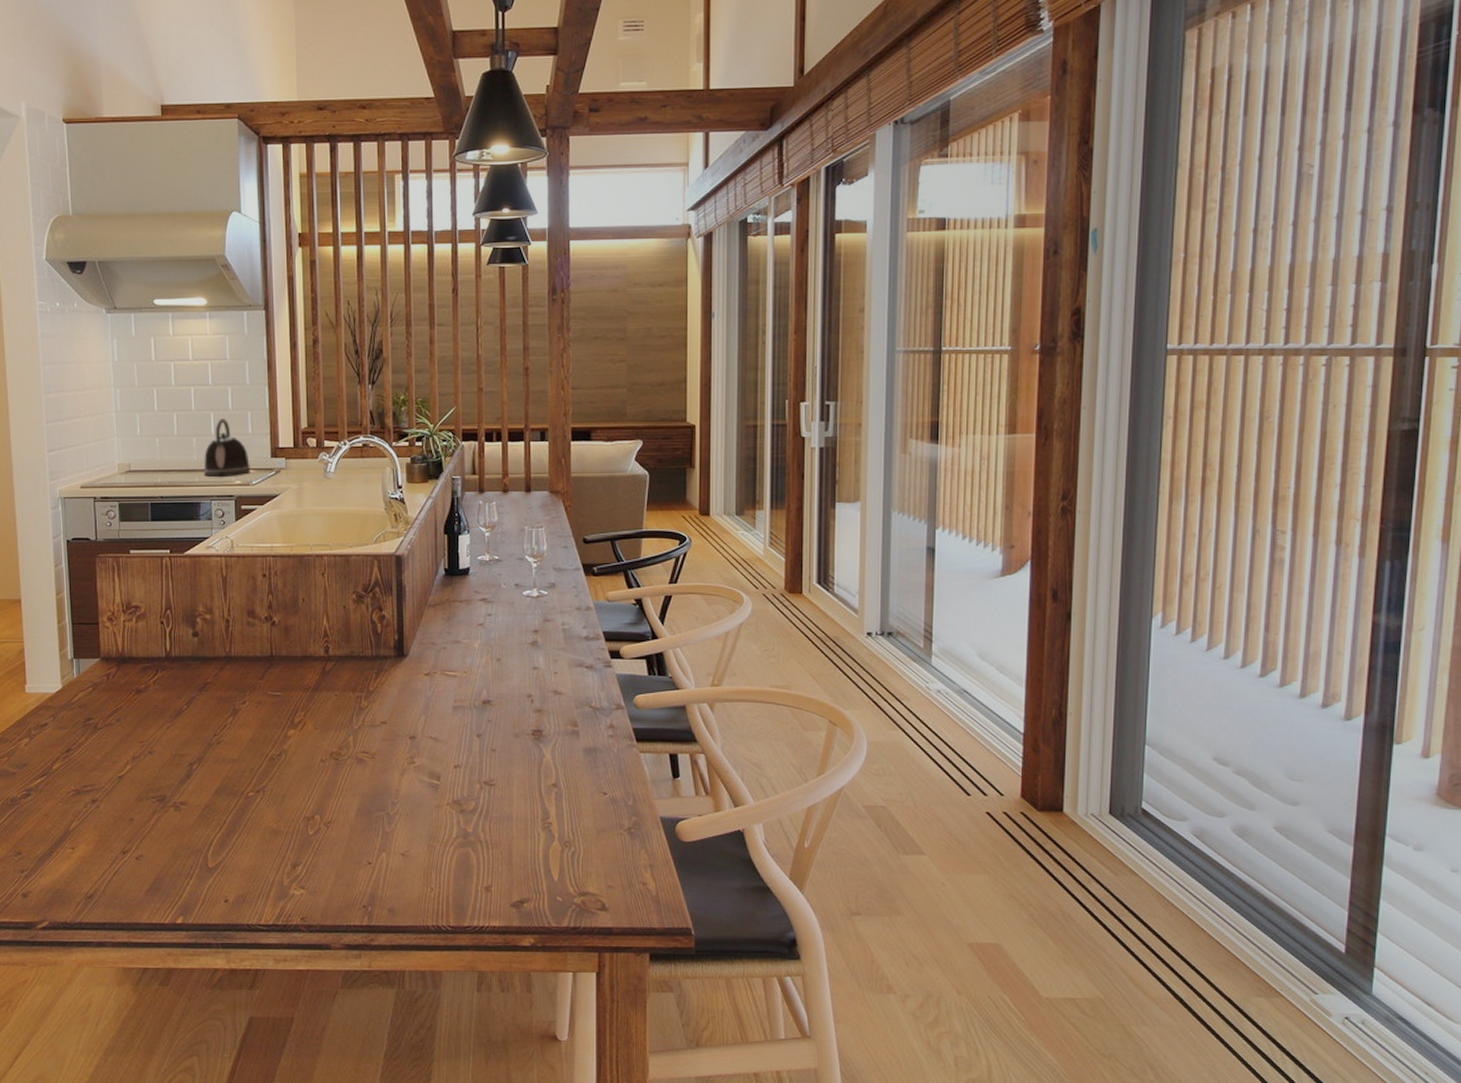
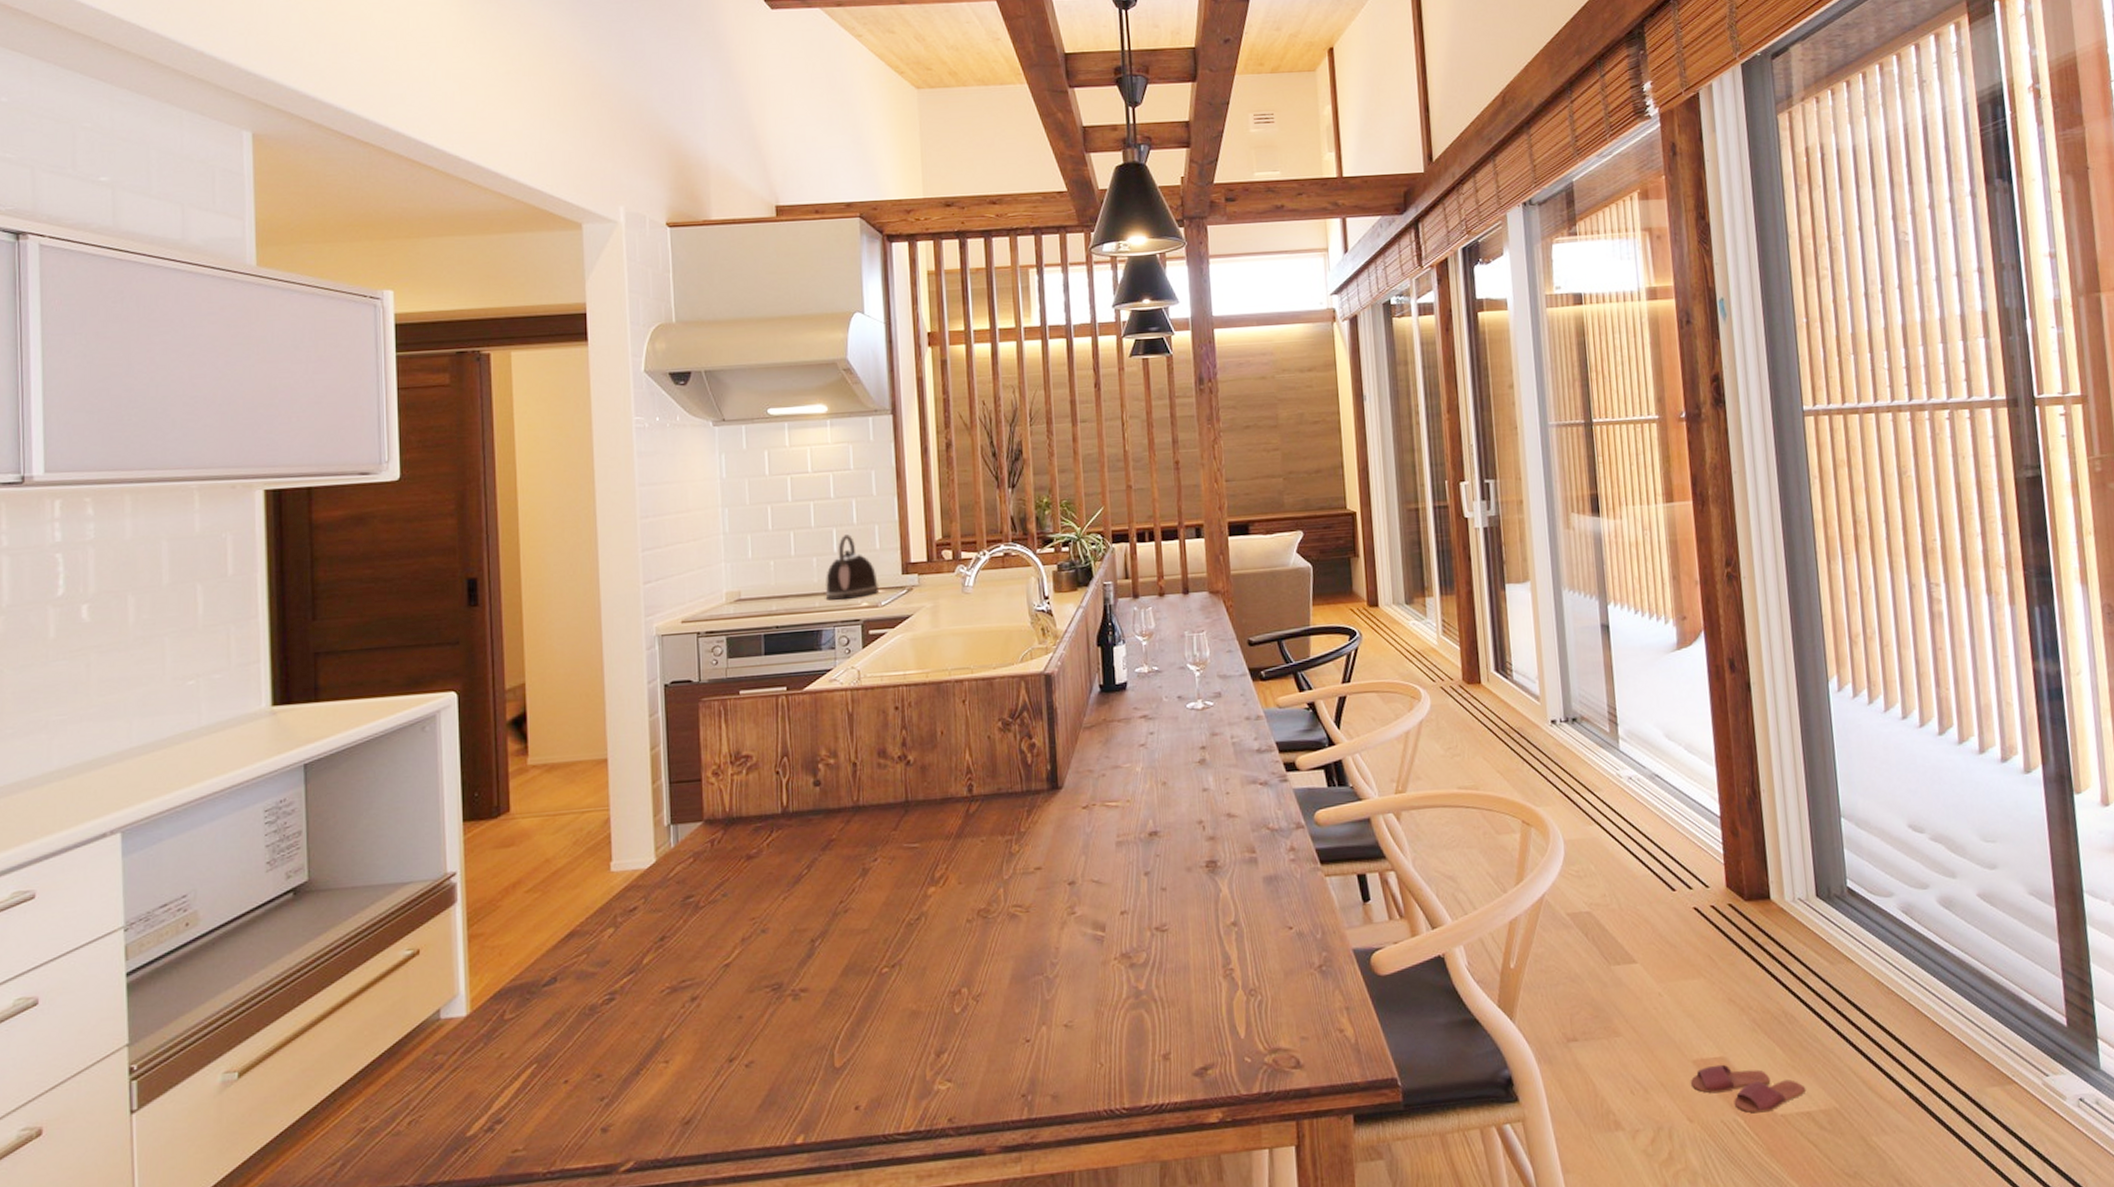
slippers: none [964,949,1074,994] -> present [1691,1064,1806,1113]

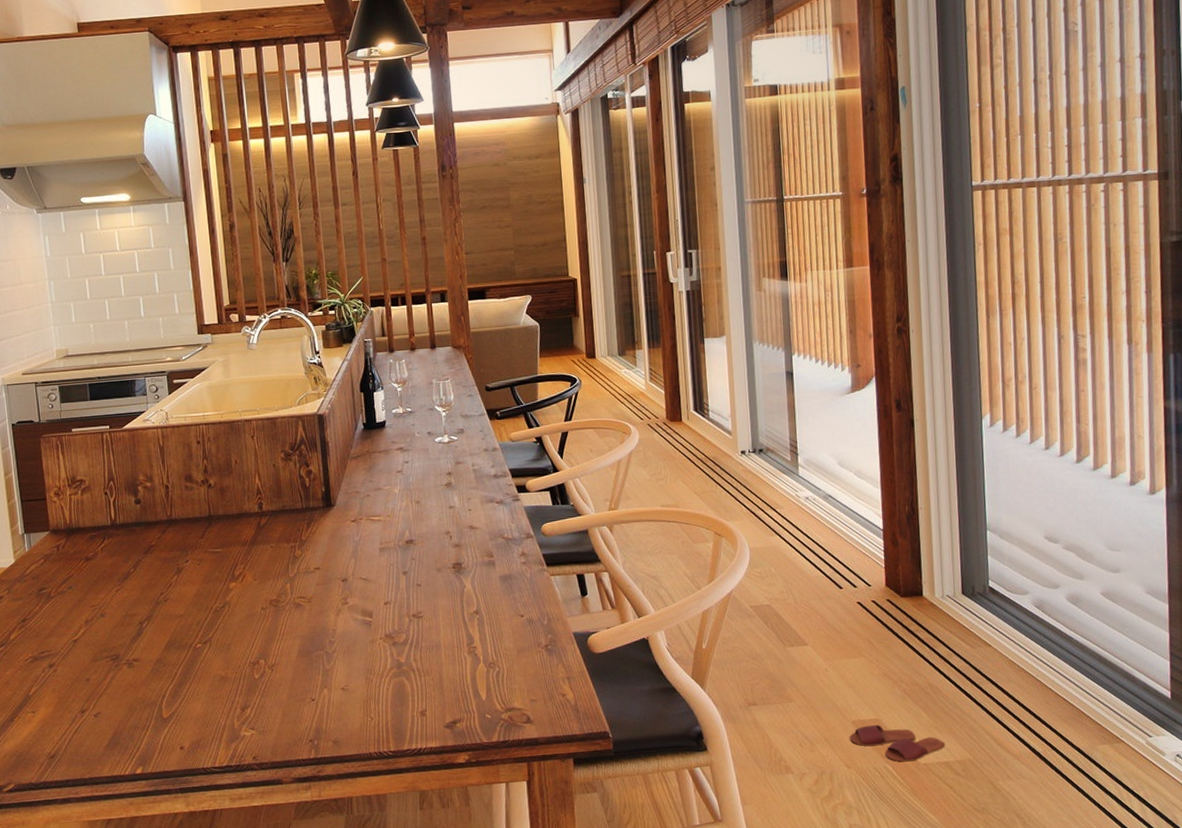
kettle: present [825,534,880,601] -> none [136,302,180,356]

